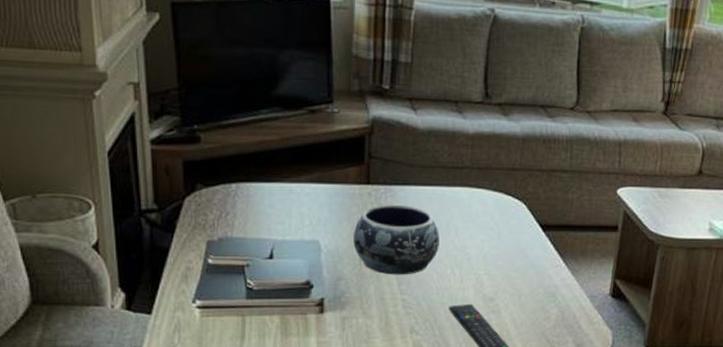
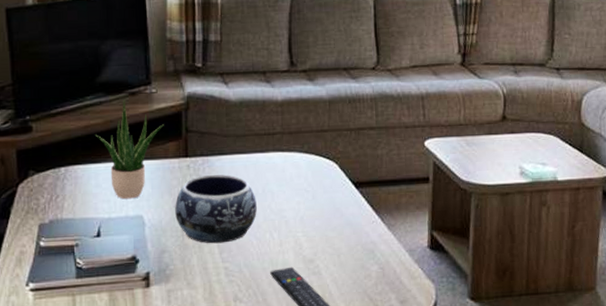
potted plant: none [269,117,346,223] -> present [94,99,165,200]

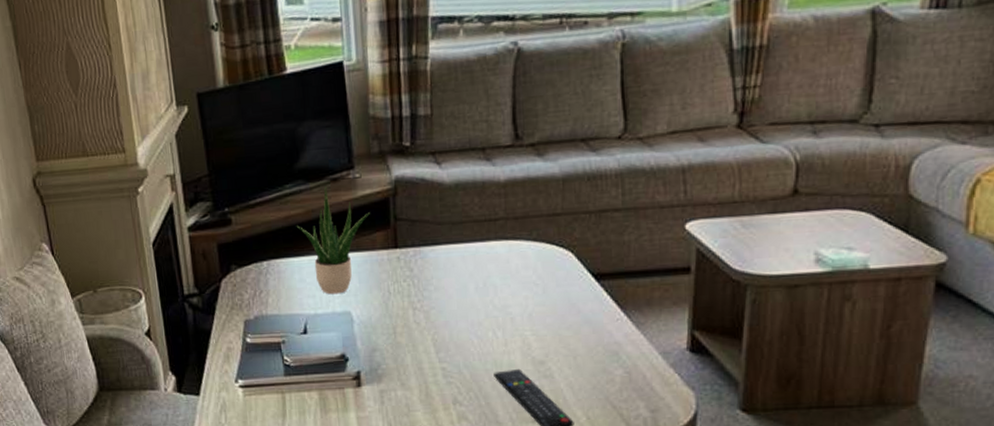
decorative bowl: present [175,174,257,244] -> none [385,266,478,343]

